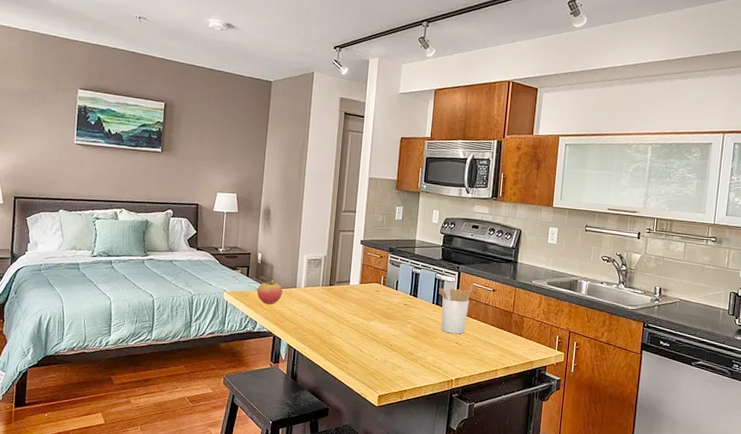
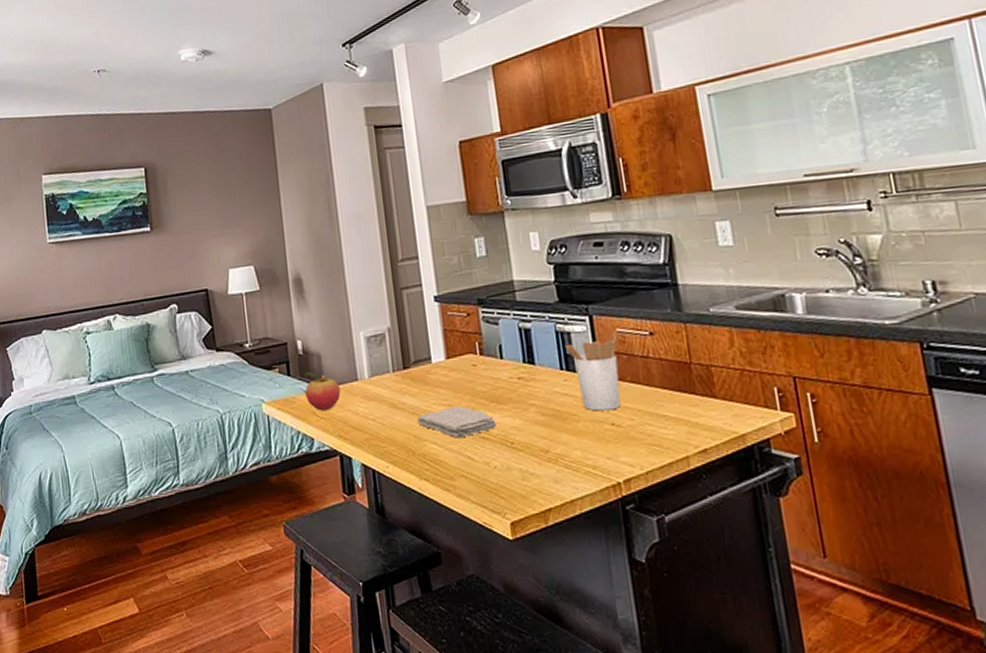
washcloth: none [332,316,384,337] -> present [417,406,497,439]

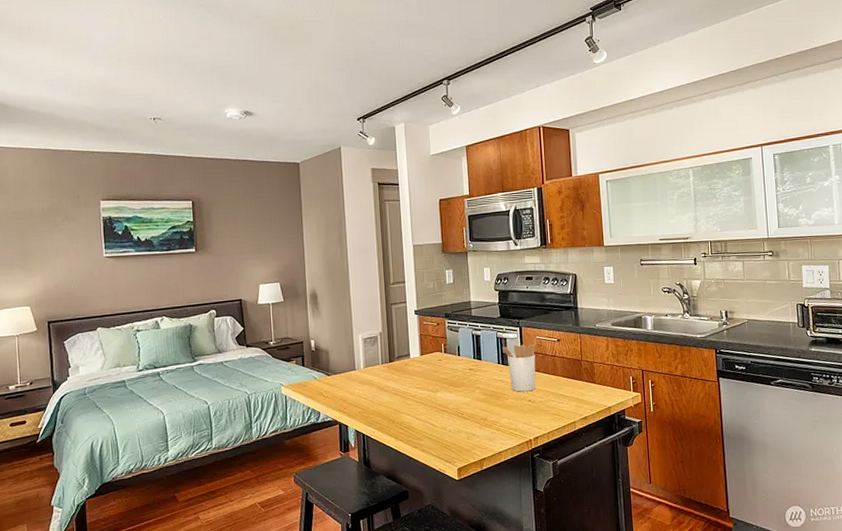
fruit: present [305,372,341,410] -> none [316,363,342,391]
washcloth: present [417,406,497,439] -> none [397,388,453,411]

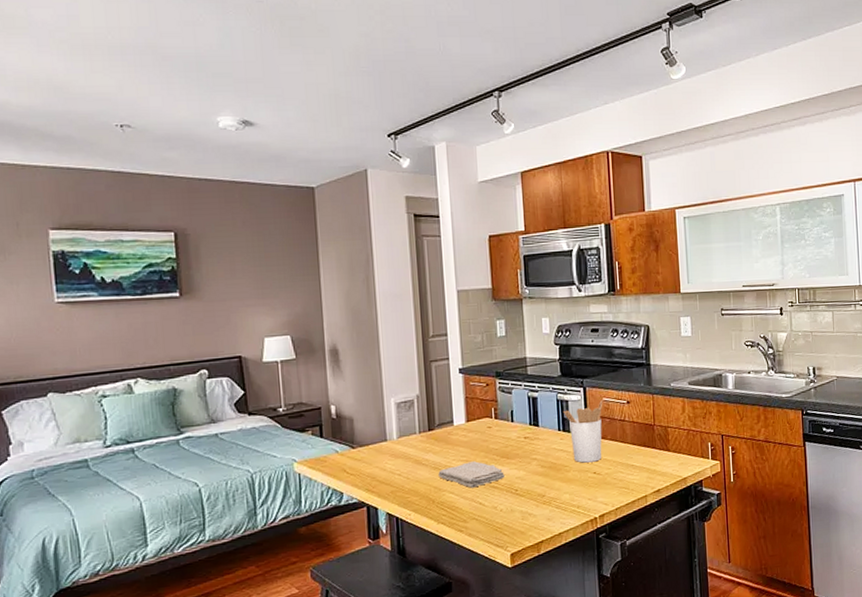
washcloth: none [397,388,453,411] -> present [438,461,505,488]

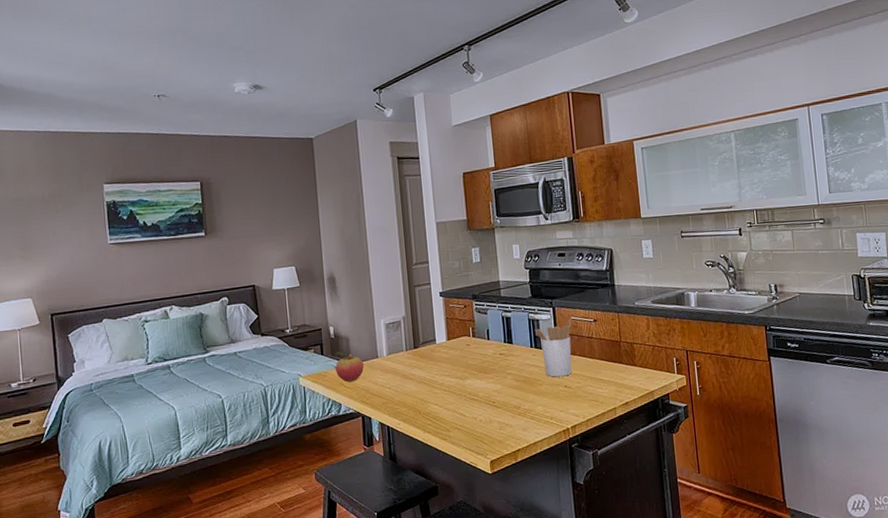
fruit: none [337,434,370,468] -> present [335,352,364,382]
washcloth: present [438,461,505,488] -> none [423,376,483,400]

